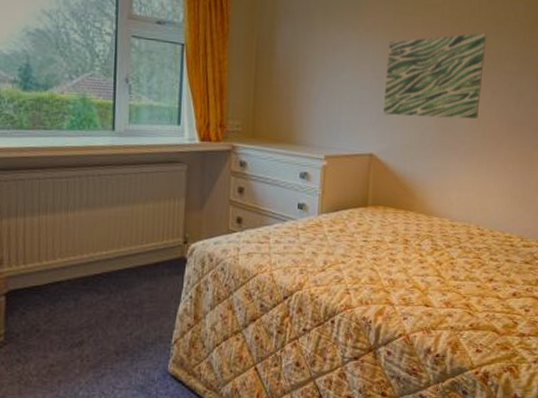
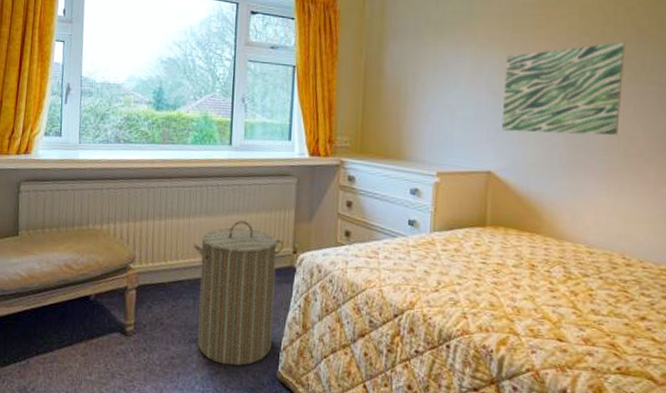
laundry hamper: none [73,212,174,366] -> present [193,220,284,366]

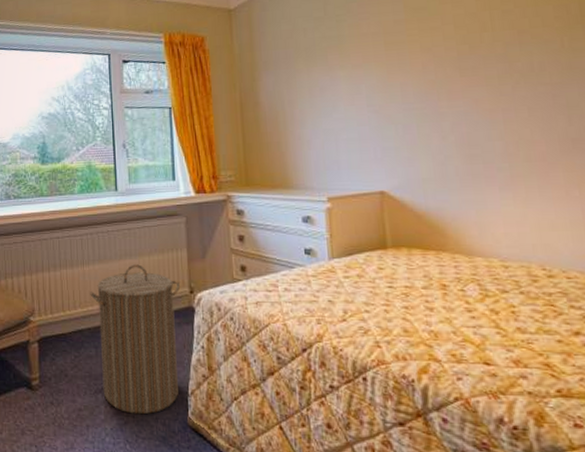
wall art: present [501,42,626,136] -> none [384,46,515,149]

